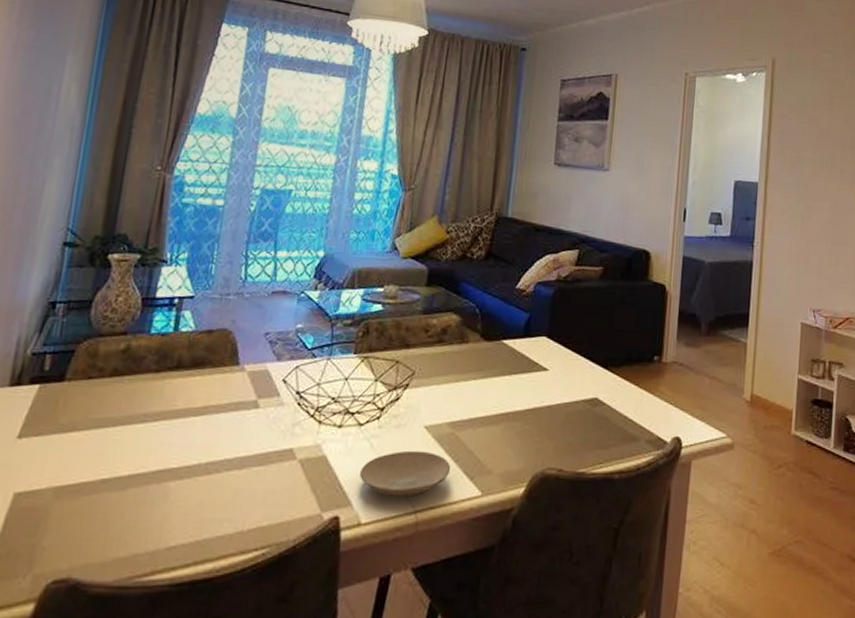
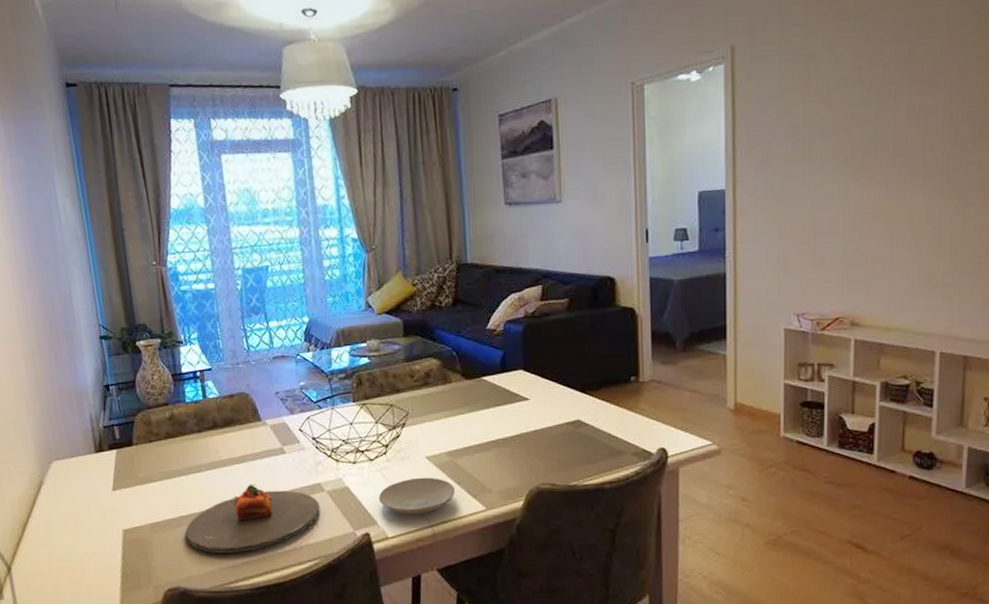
plate: none [98,443,286,534] -> present [185,484,320,554]

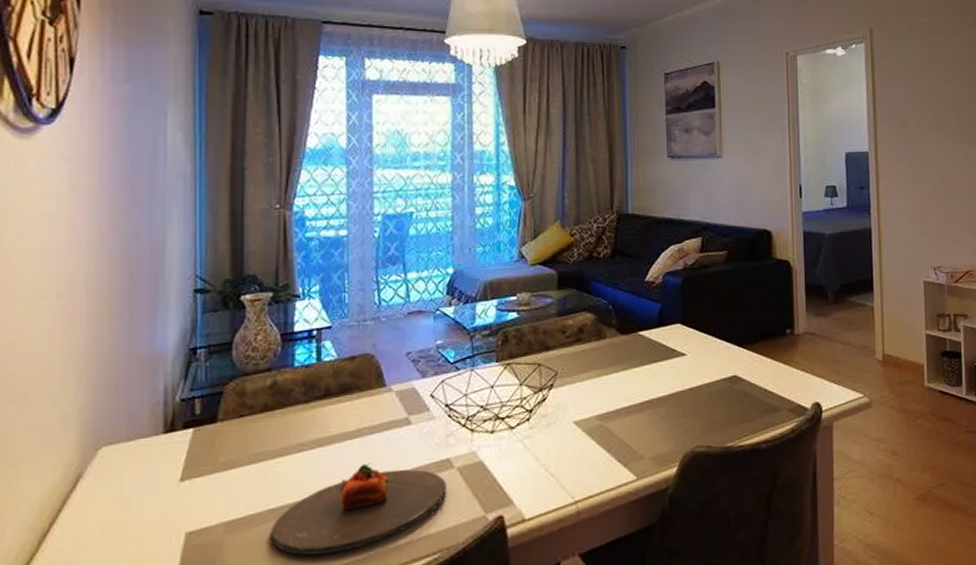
plate: present [379,477,456,515] -> none [518,445,604,491]

